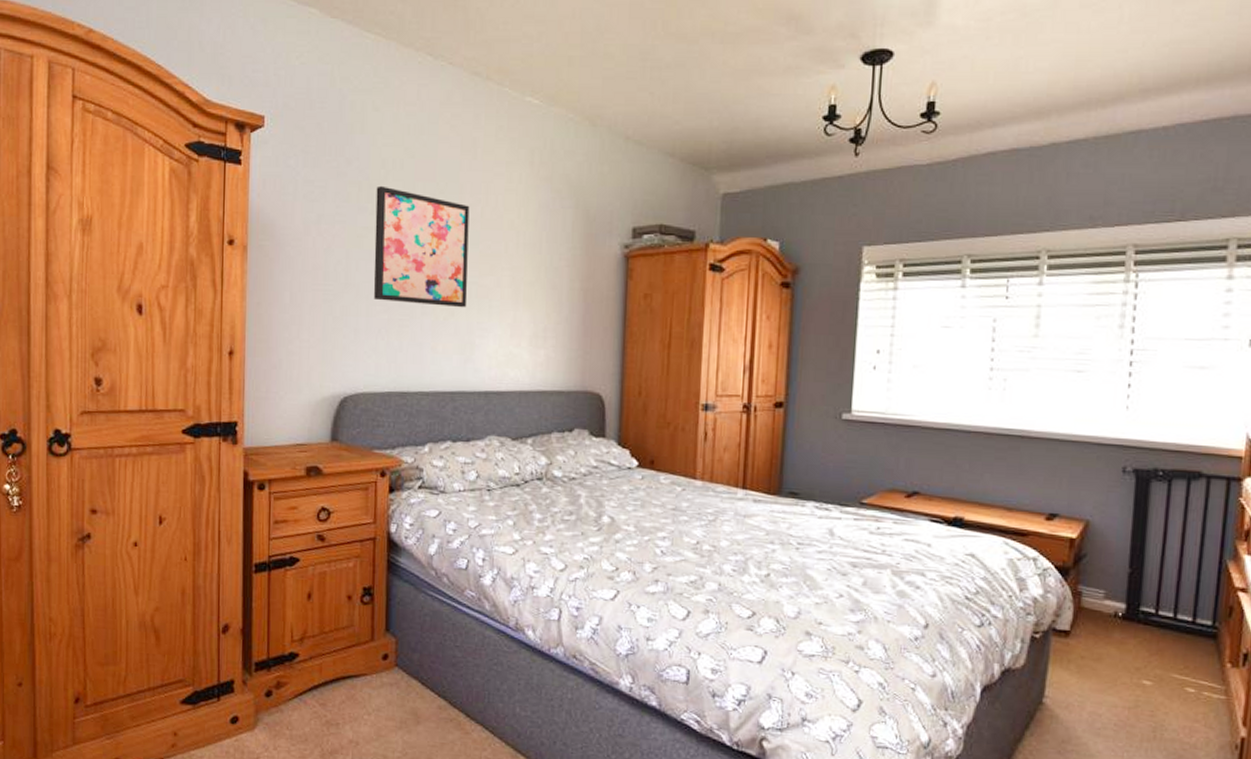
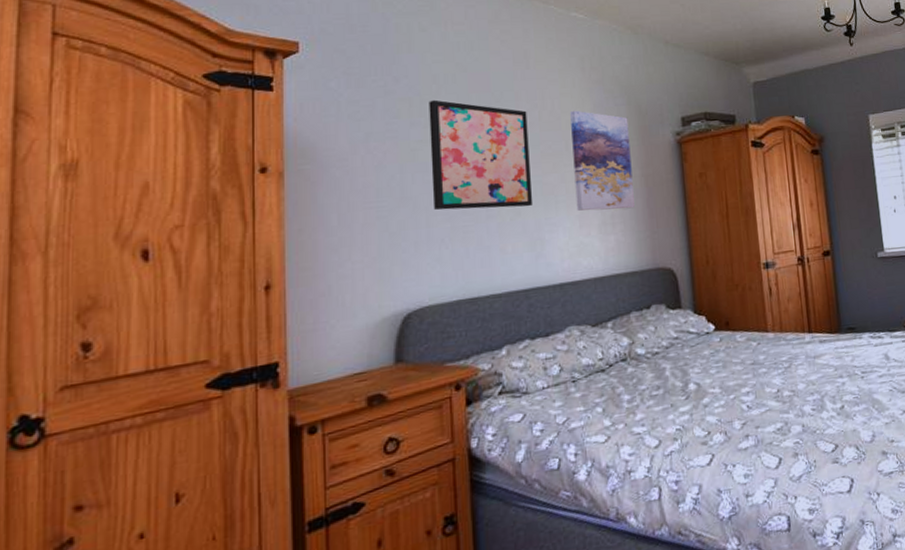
wall art: none [509,209,574,324] -> present [570,110,635,211]

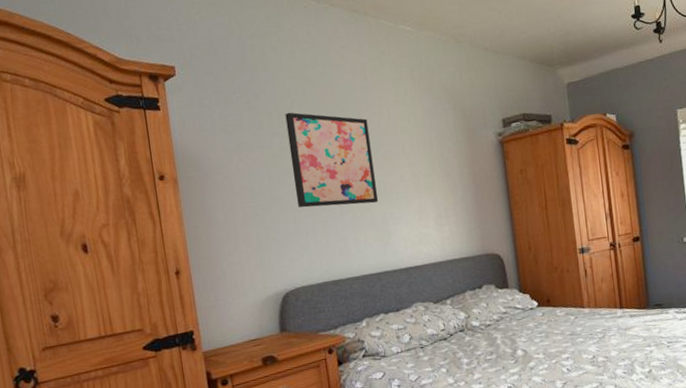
wall art: present [570,110,635,211] -> none [404,116,465,206]

